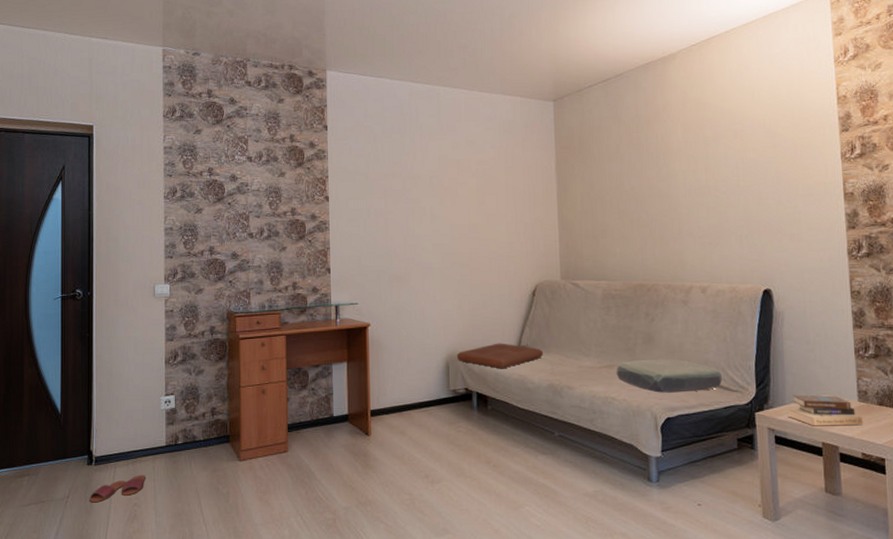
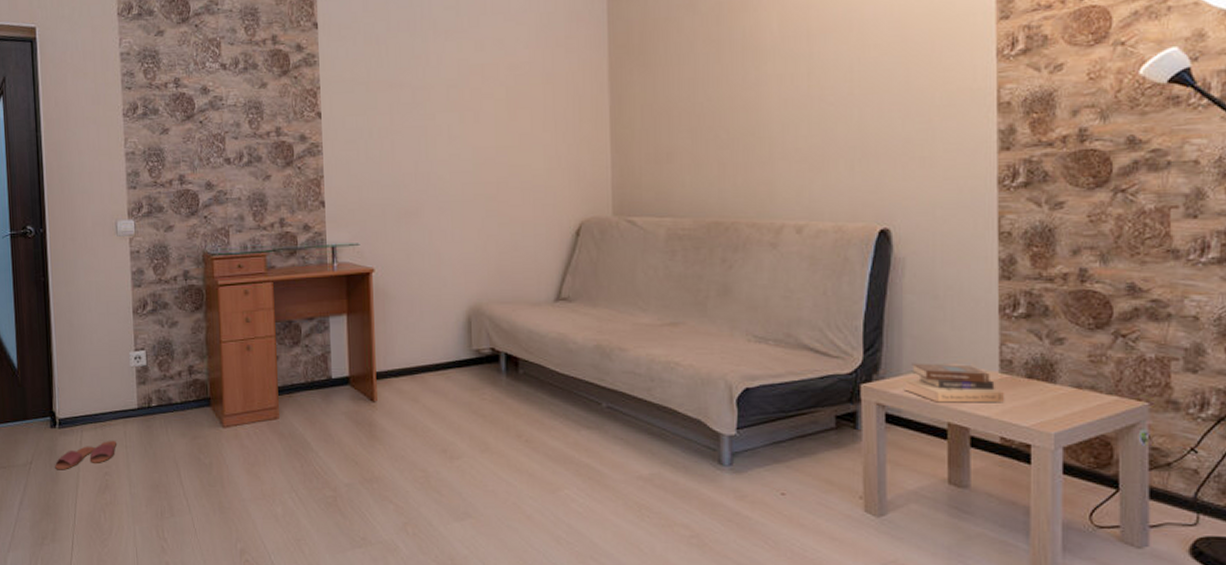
cushion: present [456,343,544,369] -> none [480,293,590,326]
cushion: present [616,359,722,393] -> none [681,316,818,358]

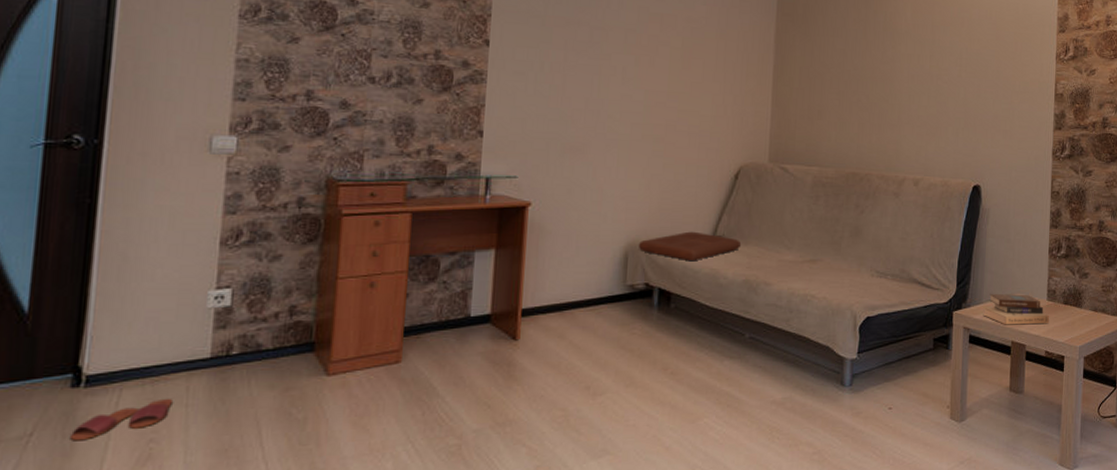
cushion: none [480,293,590,326] -> present [638,231,742,262]

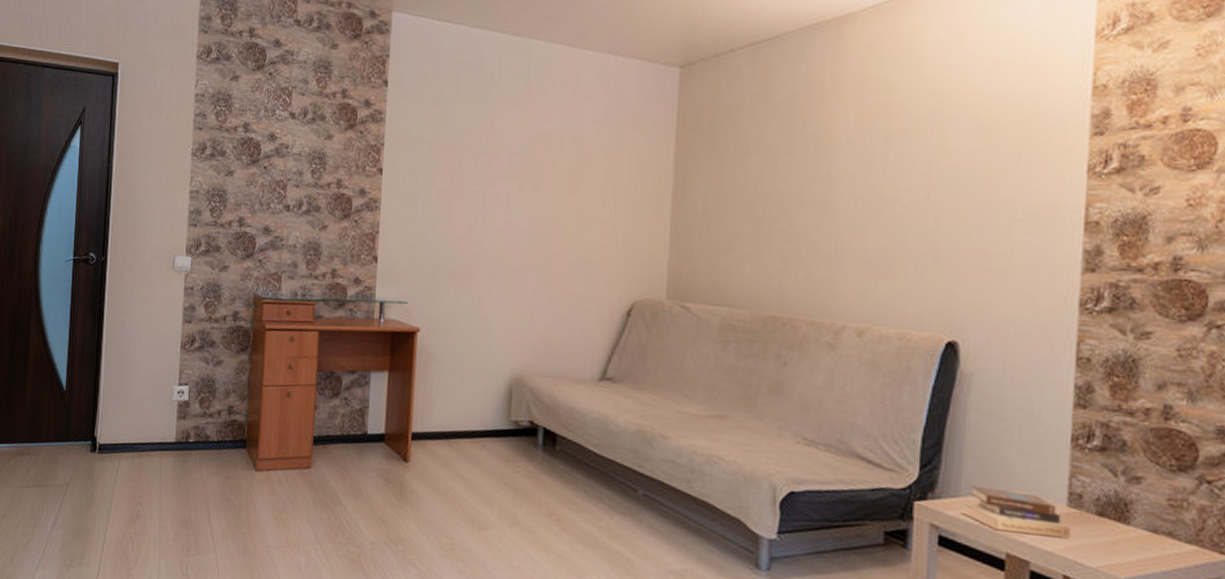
slippers: present [70,398,172,441] -> none [90,471,151,496]
cushion: present [638,231,742,262] -> none [522,370,635,403]

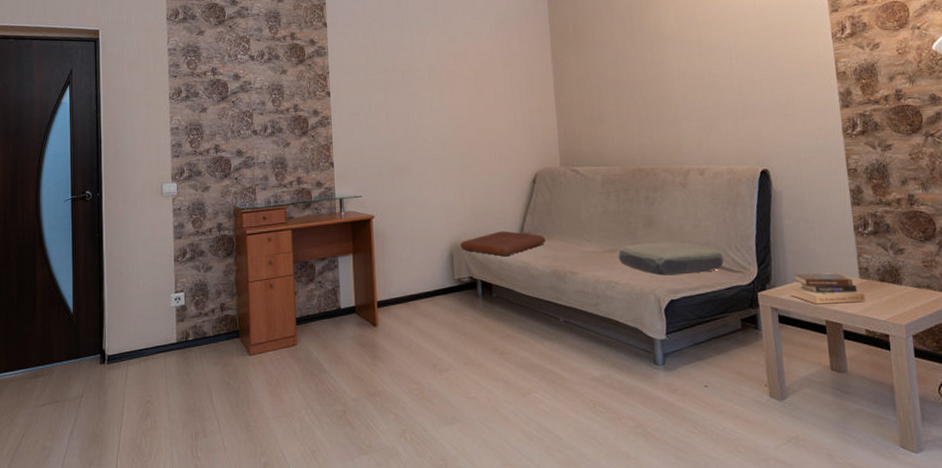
cushion: none [522,370,635,403] -> present [460,230,546,257]
cushion: none [727,413,873,464] -> present [618,241,724,276]

